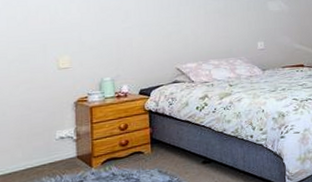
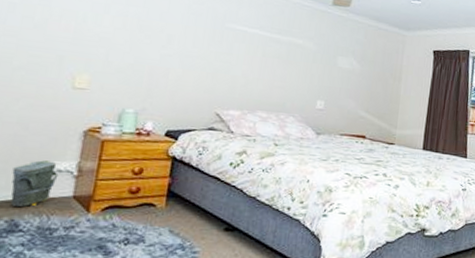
bag: none [25,131,62,173] -> present [10,160,59,208]

